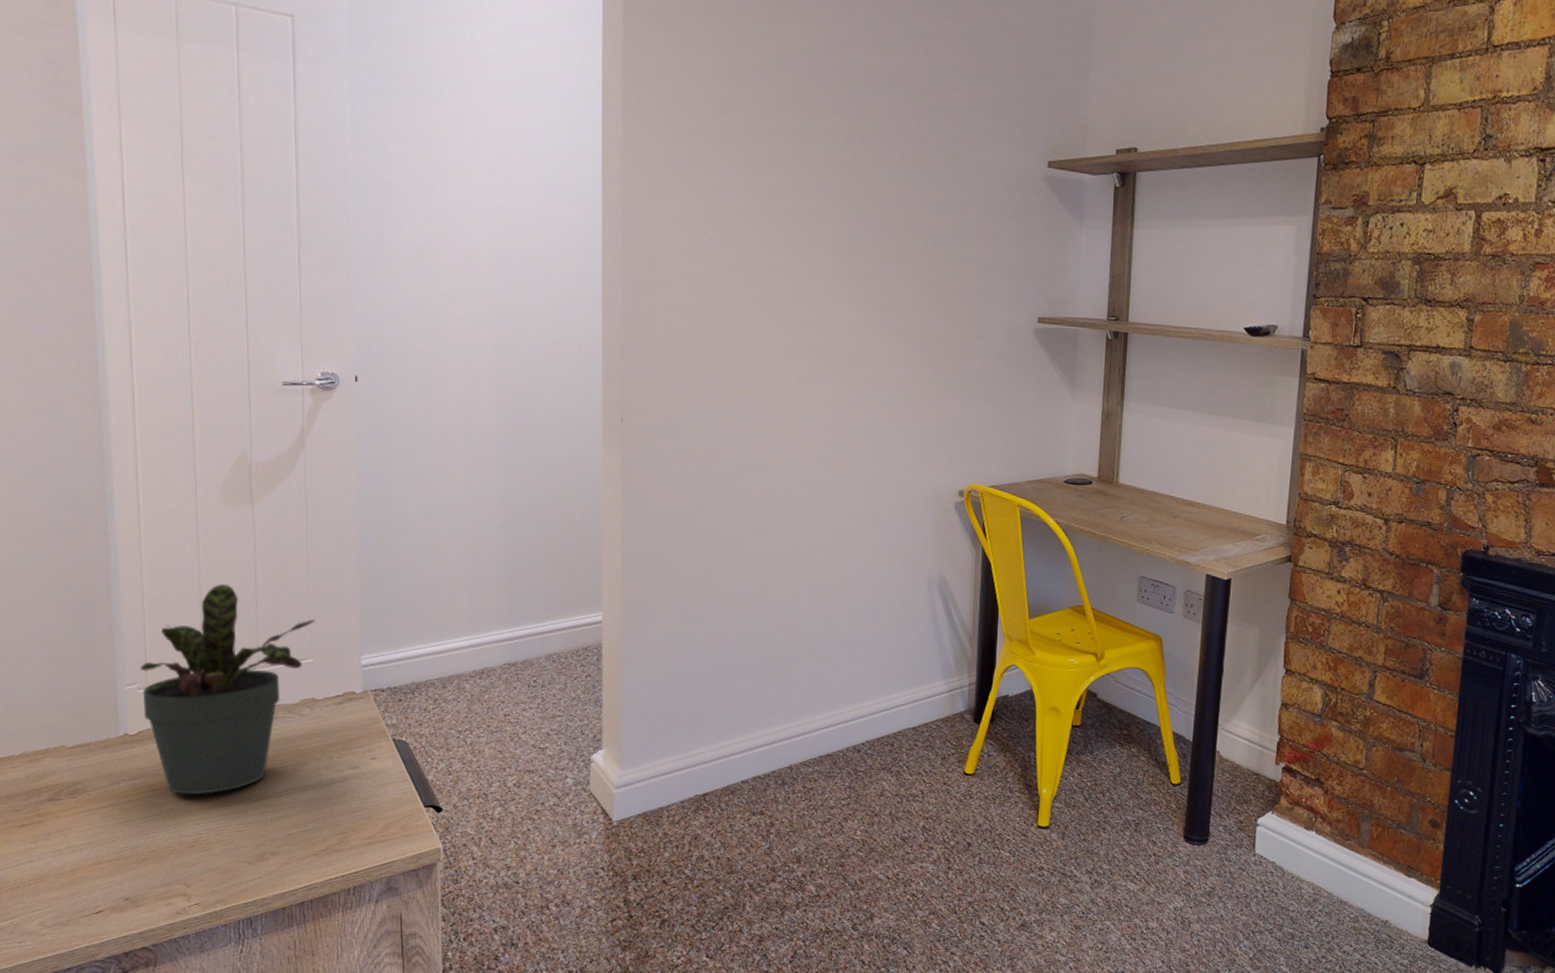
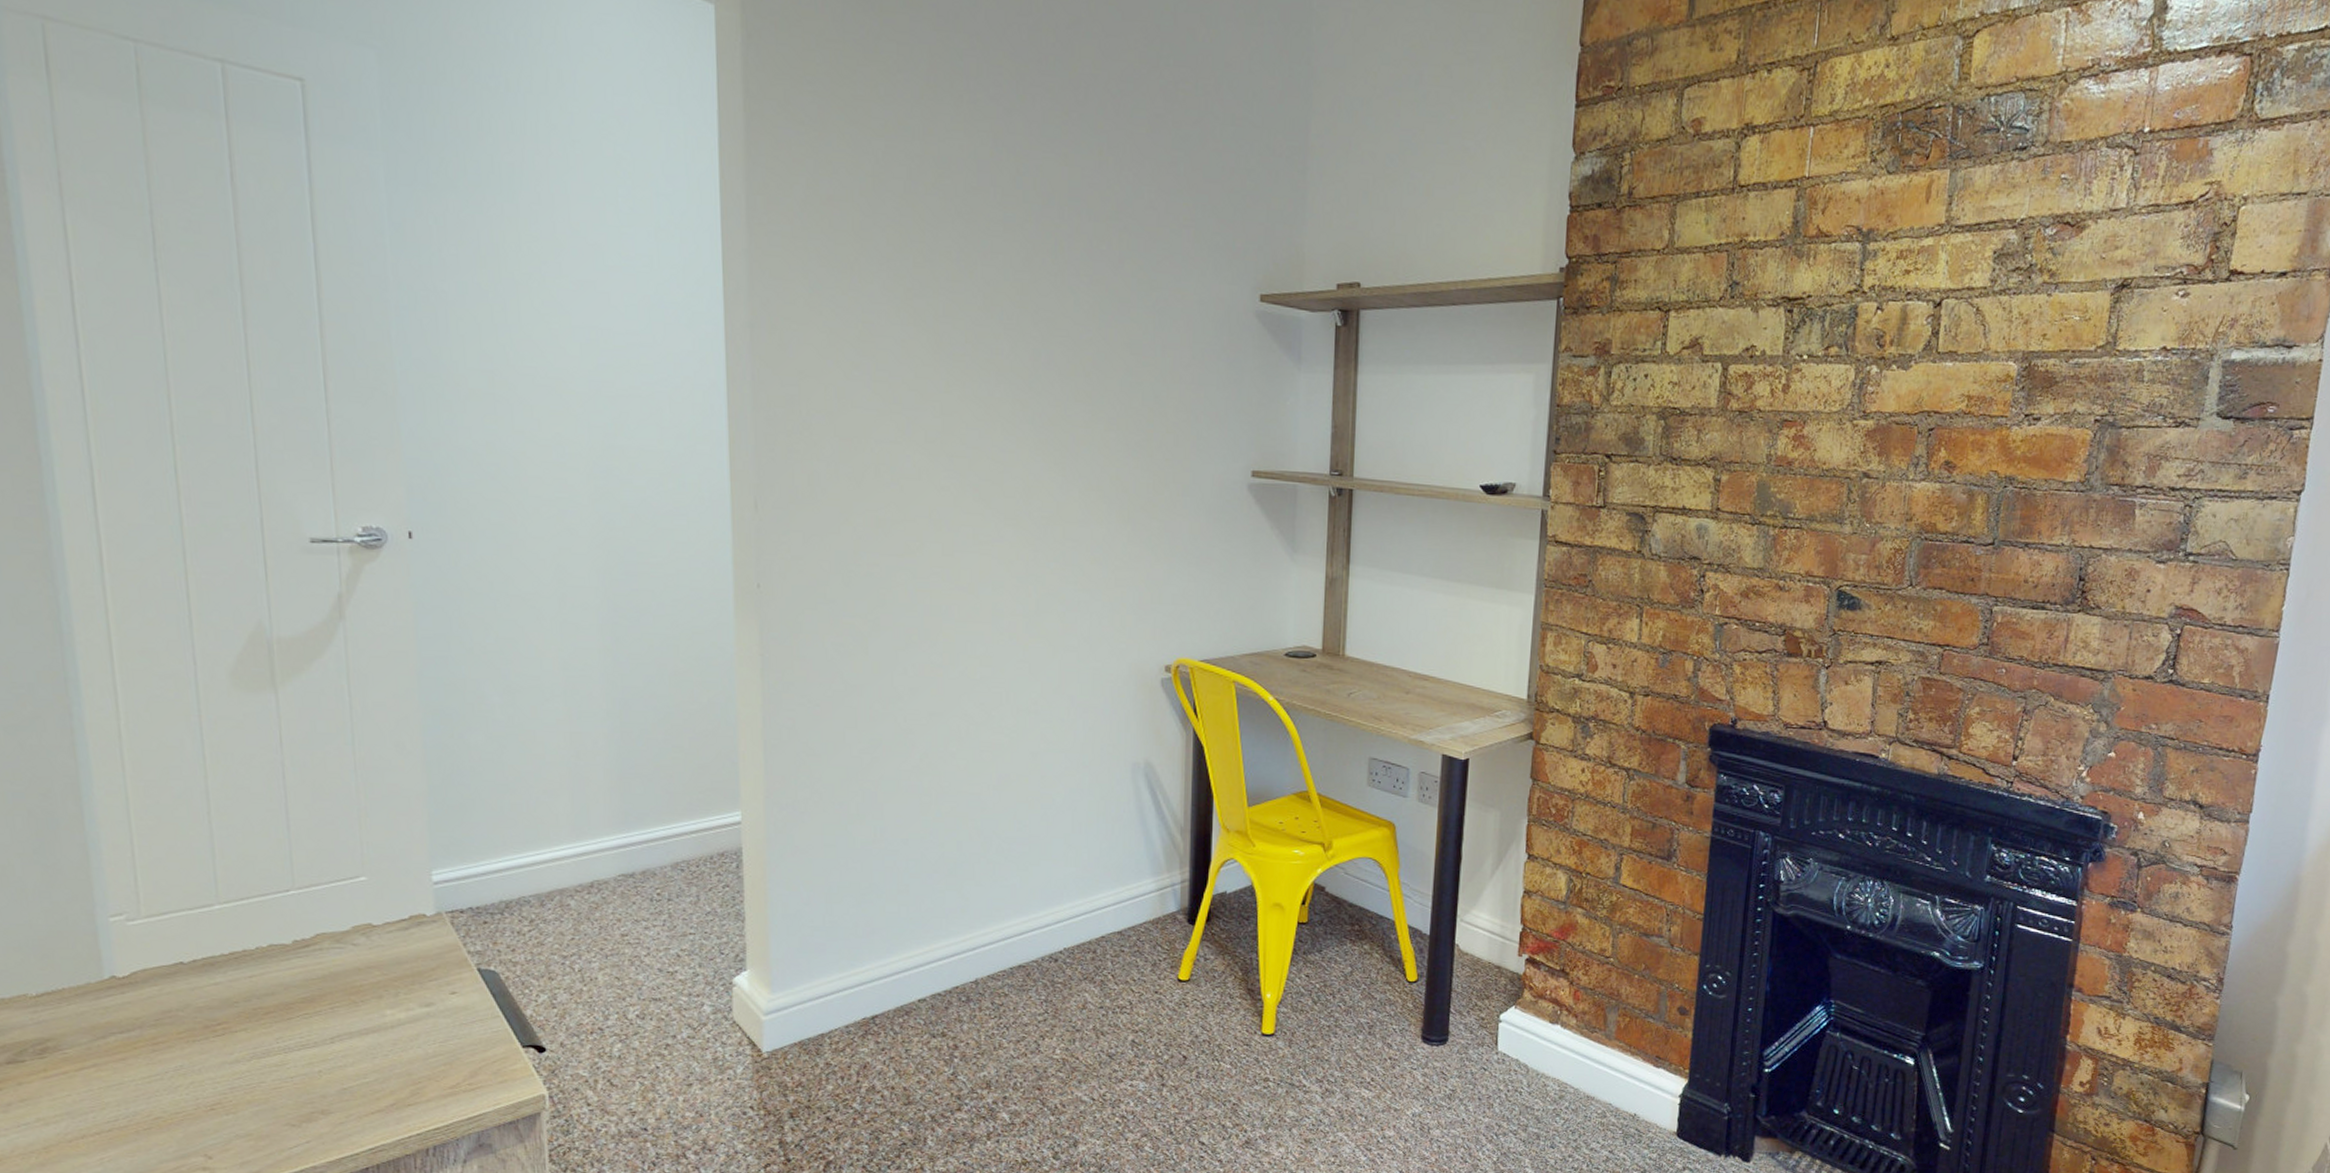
potted plant: present [139,583,315,795] -> none [128,788,368,1048]

